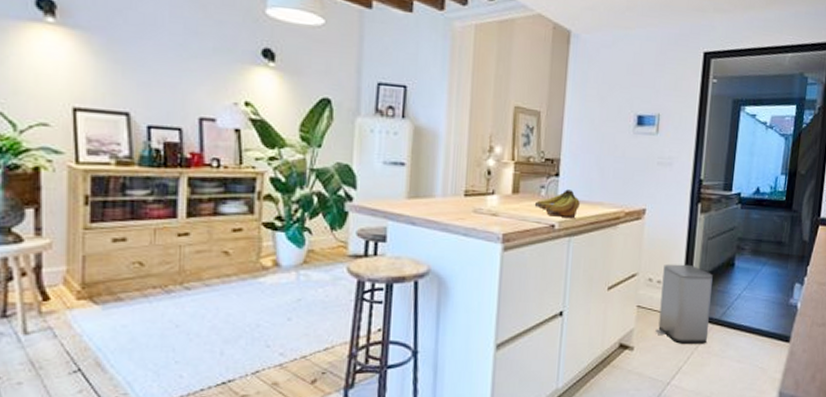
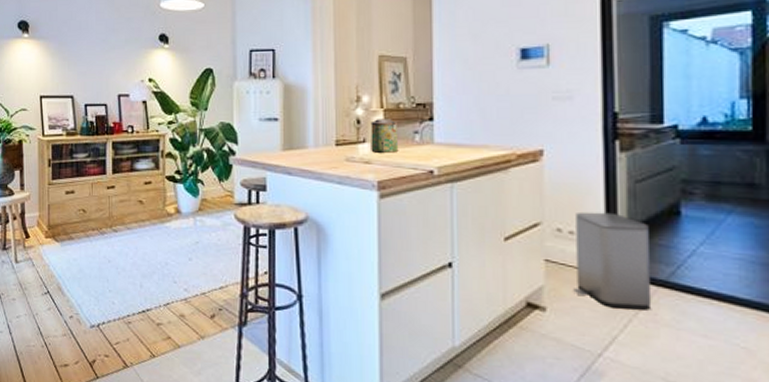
canister: none [499,171,526,206] -> present [370,119,399,153]
fruit: present [534,189,580,219] -> none [408,133,460,164]

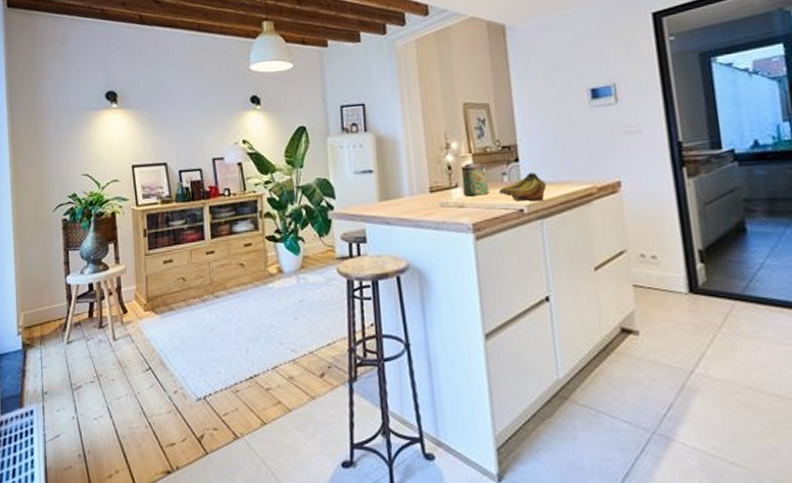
fruit: none [408,133,460,164] -> present [498,172,546,202]
pedal bin: present [573,211,650,310] -> none [655,235,731,325]

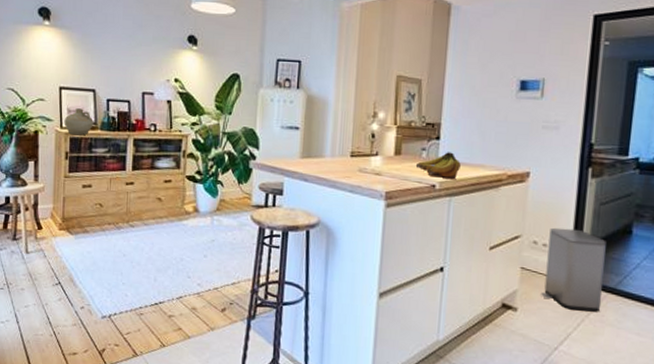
ceramic jug: none [139,183,168,212] -> present [64,108,94,136]
canister: present [461,163,490,197] -> none [382,134,408,167]
pedal bin: none [655,235,731,325] -> present [541,227,606,312]

